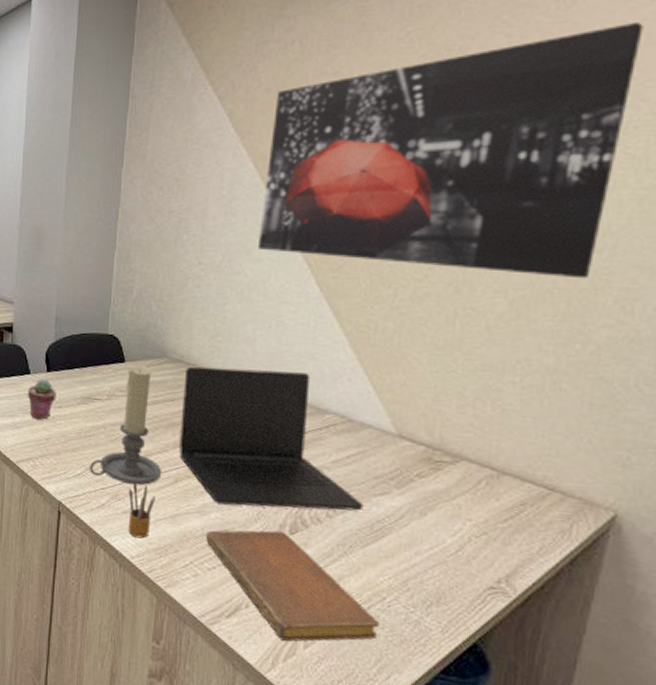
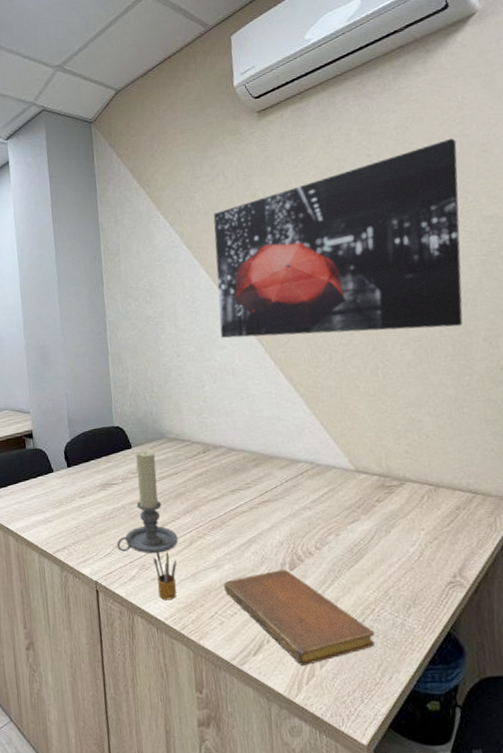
potted succulent: present [27,379,57,420] -> none [53,474,79,511]
laptop: present [179,366,364,511] -> none [182,432,343,556]

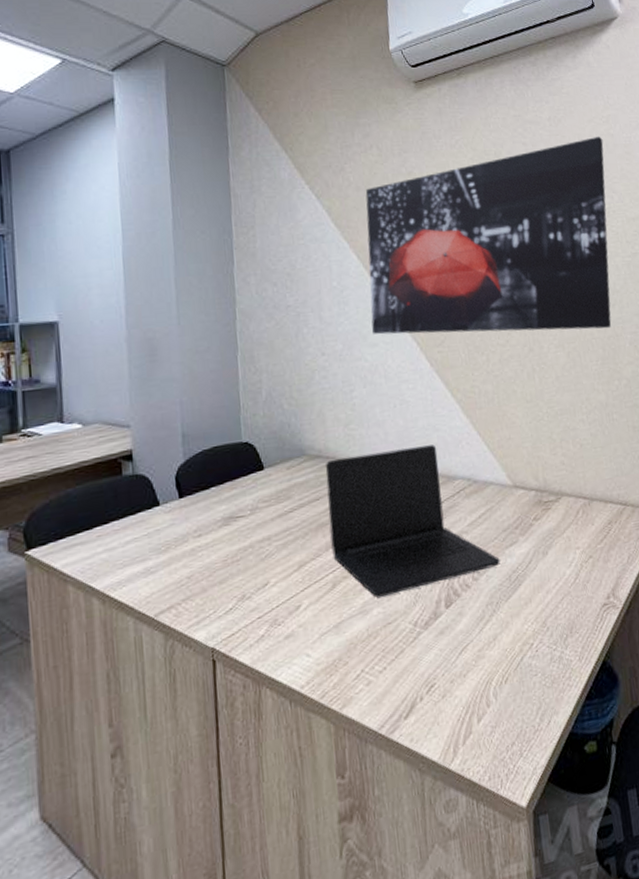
candle holder: present [117,450,179,554] -> none [242,472,319,605]
pencil box: present [154,547,177,601] -> none [288,595,317,663]
laptop: none [182,432,343,556] -> present [325,445,501,598]
notebook: present [224,569,375,665] -> none [372,608,533,723]

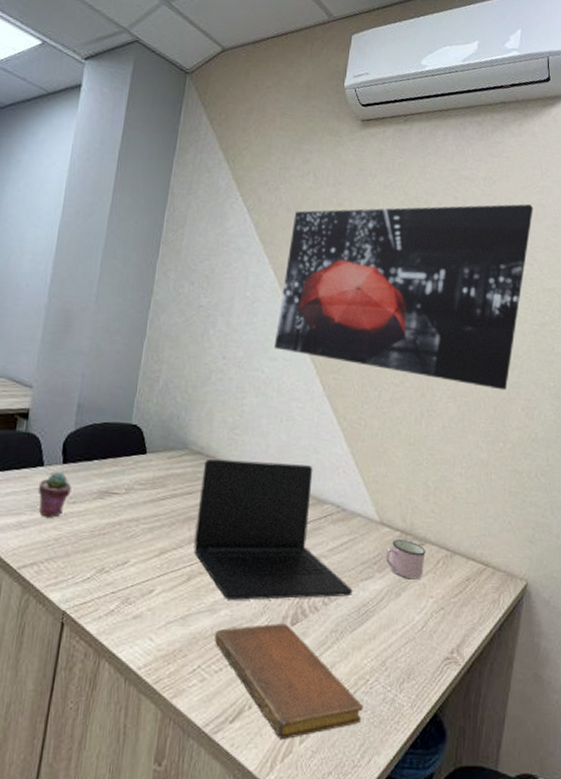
potted succulent: none [158,506,194,557] -> present [37,471,72,518]
notebook: none [372,608,533,723] -> present [215,623,363,739]
mug: none [524,497,565,536] -> present [385,539,426,580]

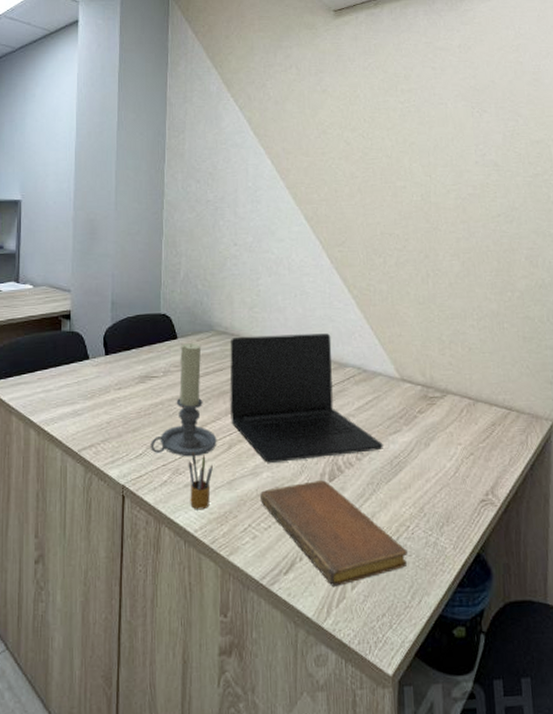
potted succulent: present [37,471,72,518] -> none [87,362,116,404]
candle holder: none [101,460,176,586] -> present [151,343,217,457]
pencil box: none [137,578,167,646] -> present [189,450,213,510]
wall art: present [274,203,534,391] -> none [280,63,512,243]
mug: present [385,539,426,580] -> none [410,393,449,430]

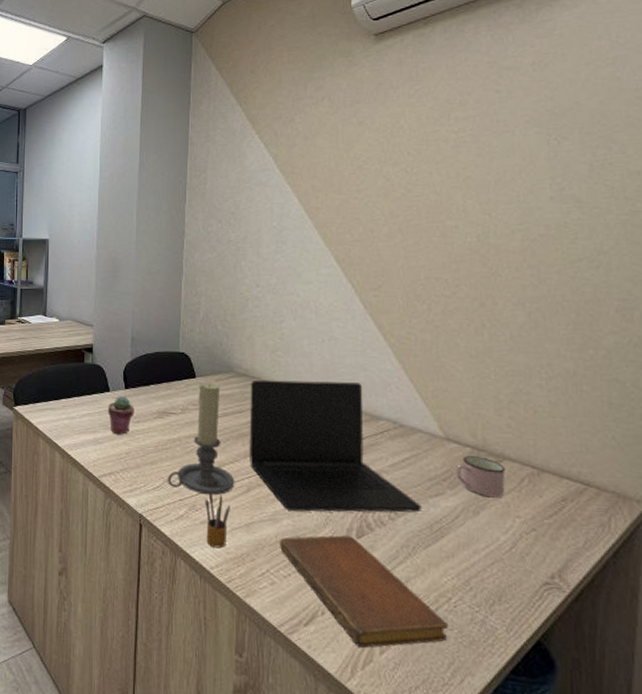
potted succulent: none [87,362,116,404] -> present [107,395,134,435]
mug: none [410,393,449,430] -> present [455,456,506,498]

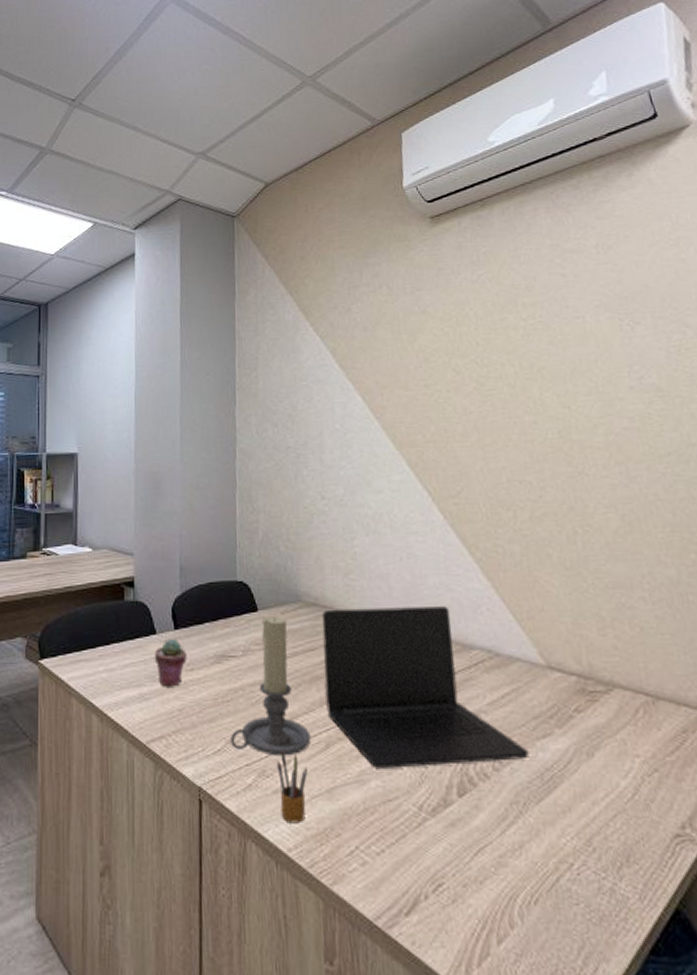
notebook: present [280,535,448,648] -> none [369,795,573,938]
mug: present [455,456,506,498] -> none [562,686,619,735]

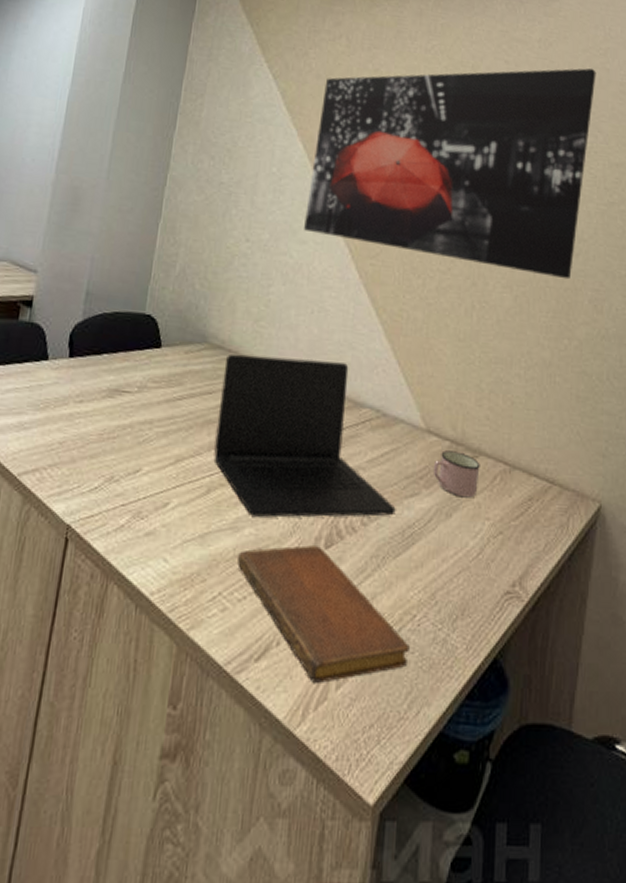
potted succulent: present [154,638,187,687] -> none [41,366,78,418]
candle holder: present [230,616,312,756] -> none [109,354,194,499]
pencil box: present [278,748,308,824] -> none [149,490,184,568]
notebook: none [369,795,573,938] -> present [237,545,410,683]
wall art: none [373,261,685,489] -> present [304,68,596,280]
mug: none [562,686,619,735] -> present [433,450,480,498]

